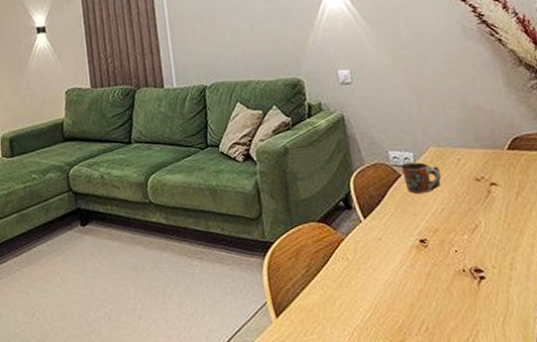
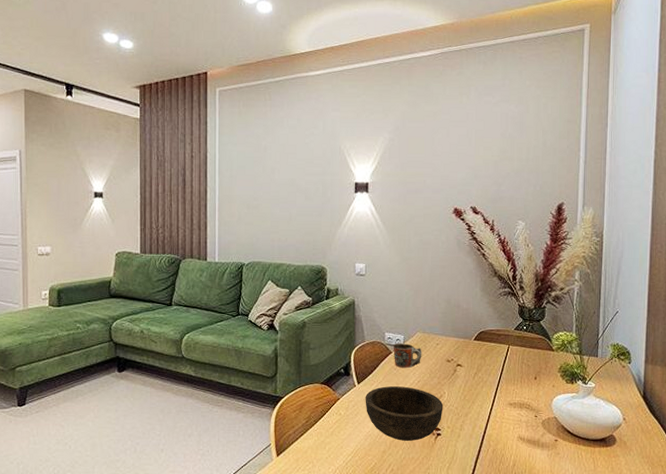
bowl: none [375,217,483,289] -> present [365,386,443,441]

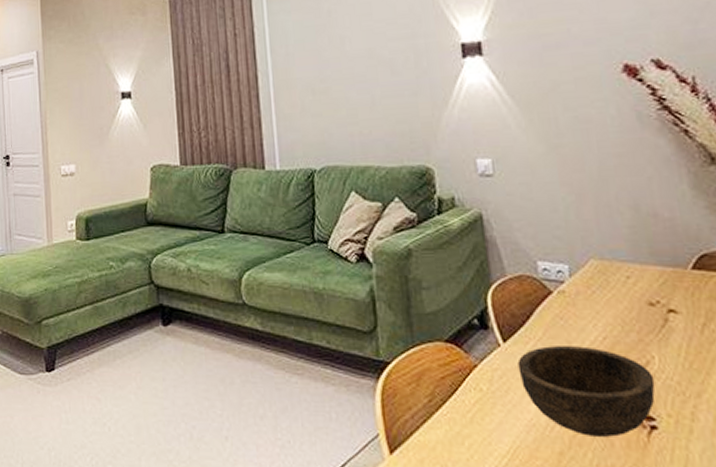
mug: present [392,343,422,369] -> none [551,277,605,317]

